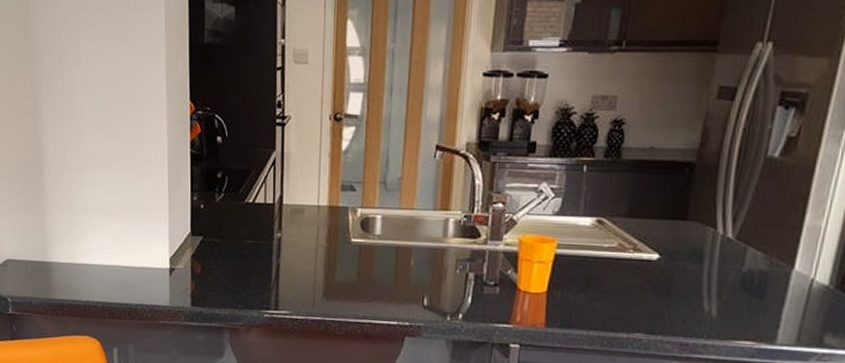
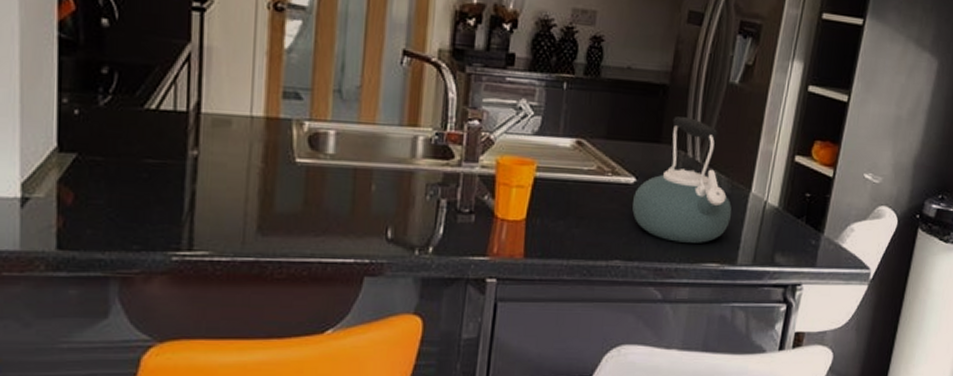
kettle: none [655,193,771,321] -> present [632,116,732,243]

